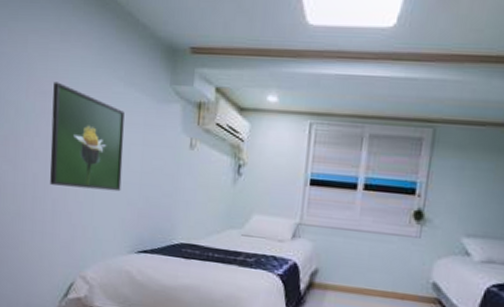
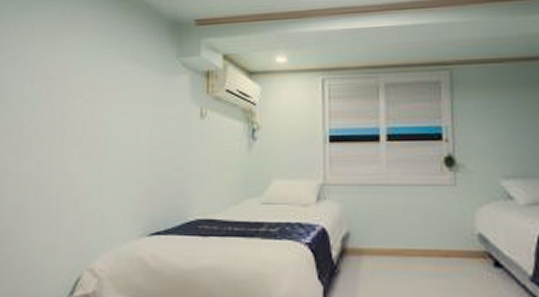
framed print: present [50,81,125,192] -> none [55,67,132,171]

